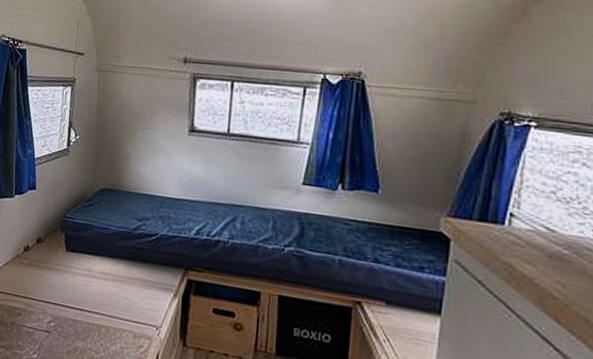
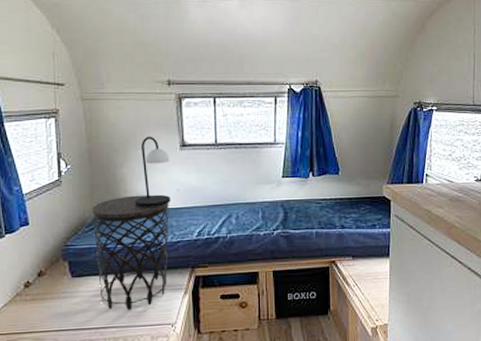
side table: none [90,176,170,300] -> present [92,195,169,311]
table lamp: none [134,115,177,194] -> present [134,136,170,208]

